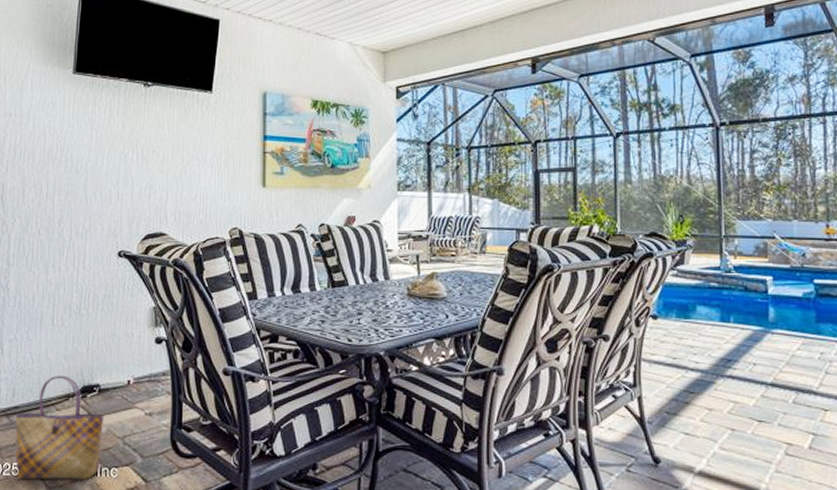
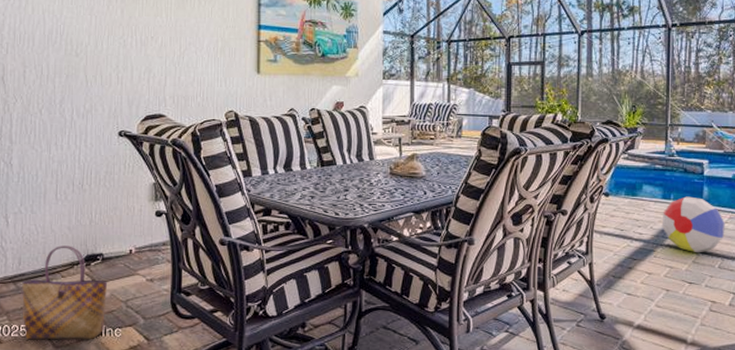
beachball: none [721,319,798,386] -> present [661,196,725,253]

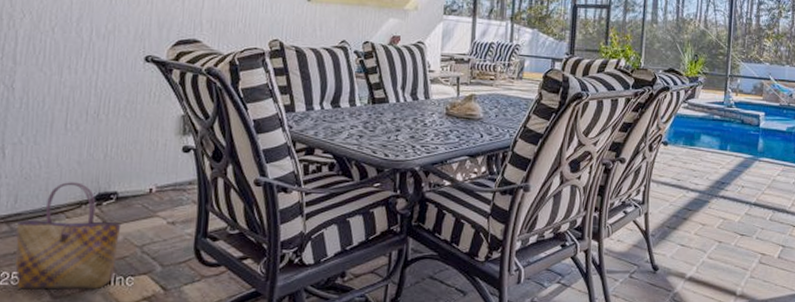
beachball: present [661,196,725,253] -> none [717,148,778,205]

